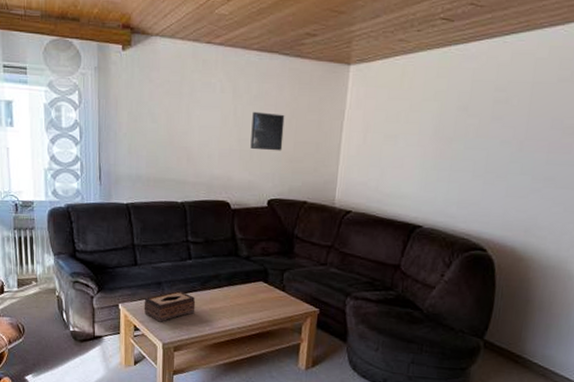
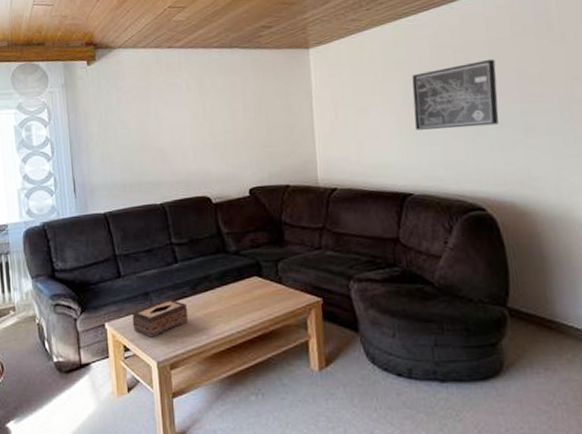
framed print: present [250,111,285,151] -> none [221,103,256,141]
wall art: none [438,102,534,171] -> present [412,59,499,130]

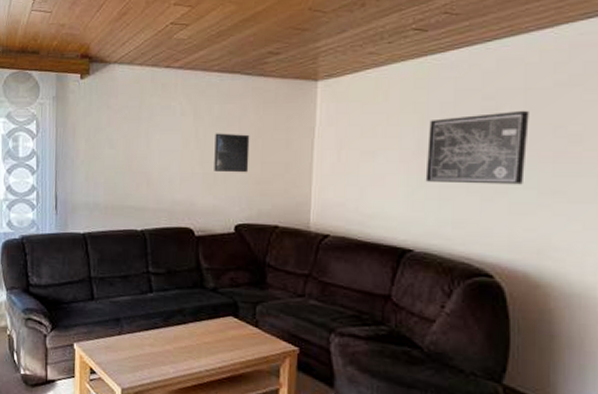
tissue box: present [132,298,189,338] -> none [101,327,158,364]
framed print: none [221,103,256,141] -> present [214,133,250,173]

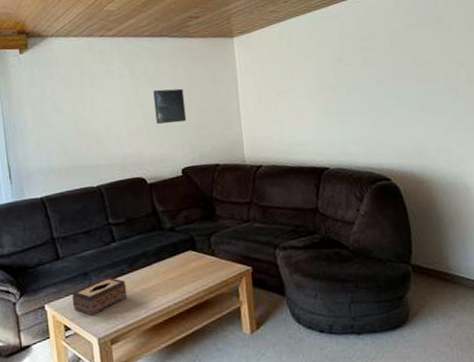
tissue box: none [101,327,158,364] -> present [72,276,127,316]
wall art: present [425,110,529,185] -> none [325,46,399,111]

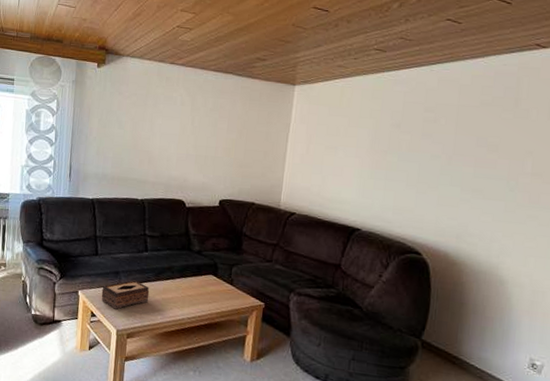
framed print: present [153,88,187,124] -> none [205,122,237,158]

